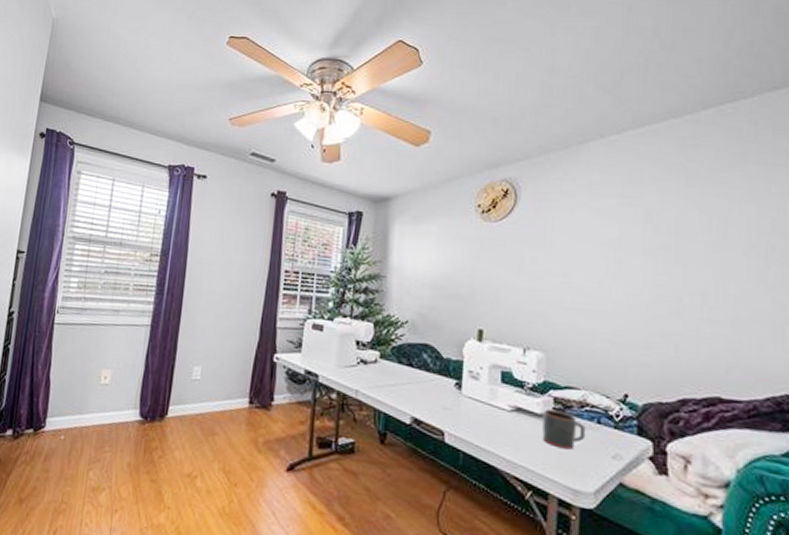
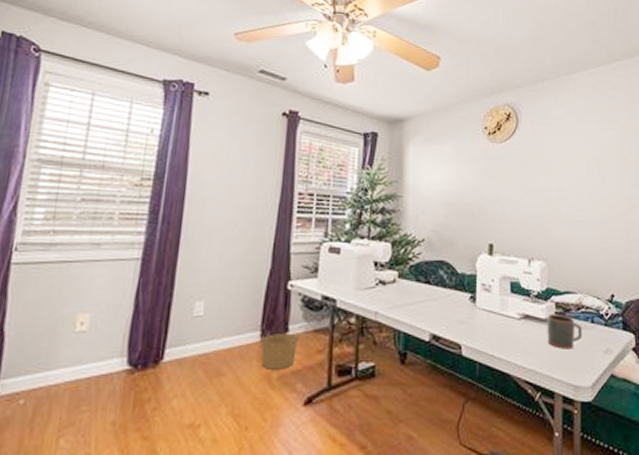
basket: none [249,402,283,436] -> present [260,334,299,370]

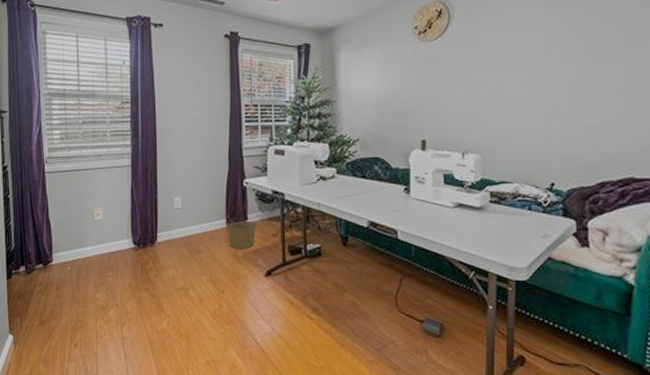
mug: present [547,313,583,349] -> none [481,202,519,234]

